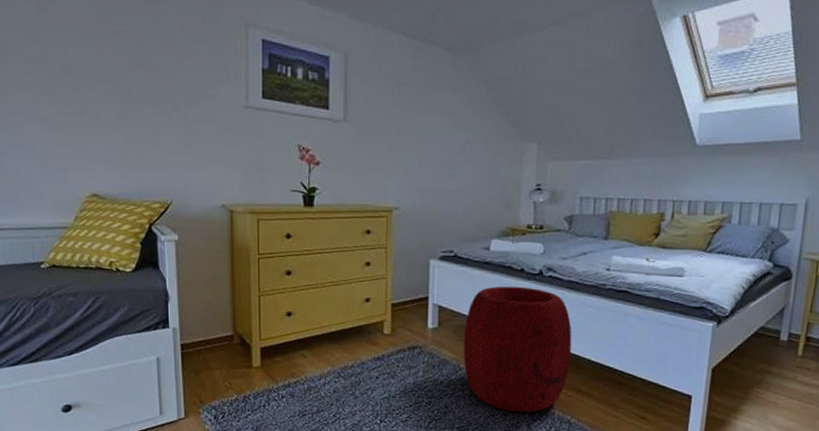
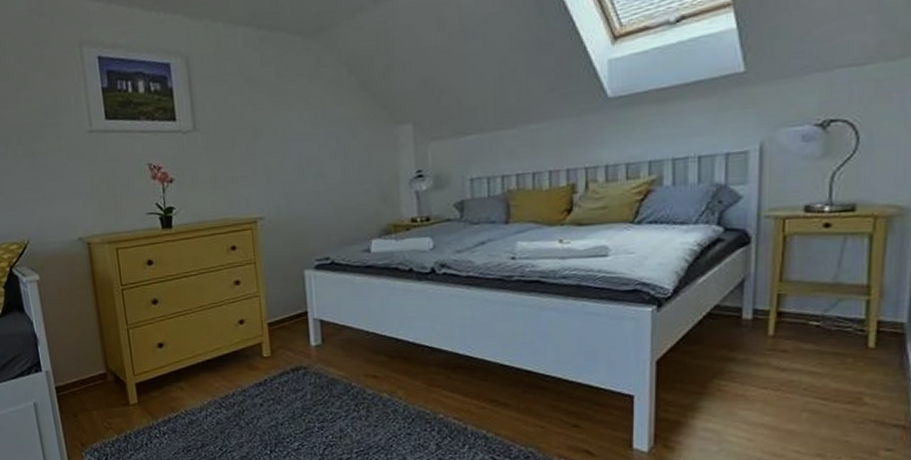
pouf: present [463,286,572,413] -> none [352,289,479,431]

